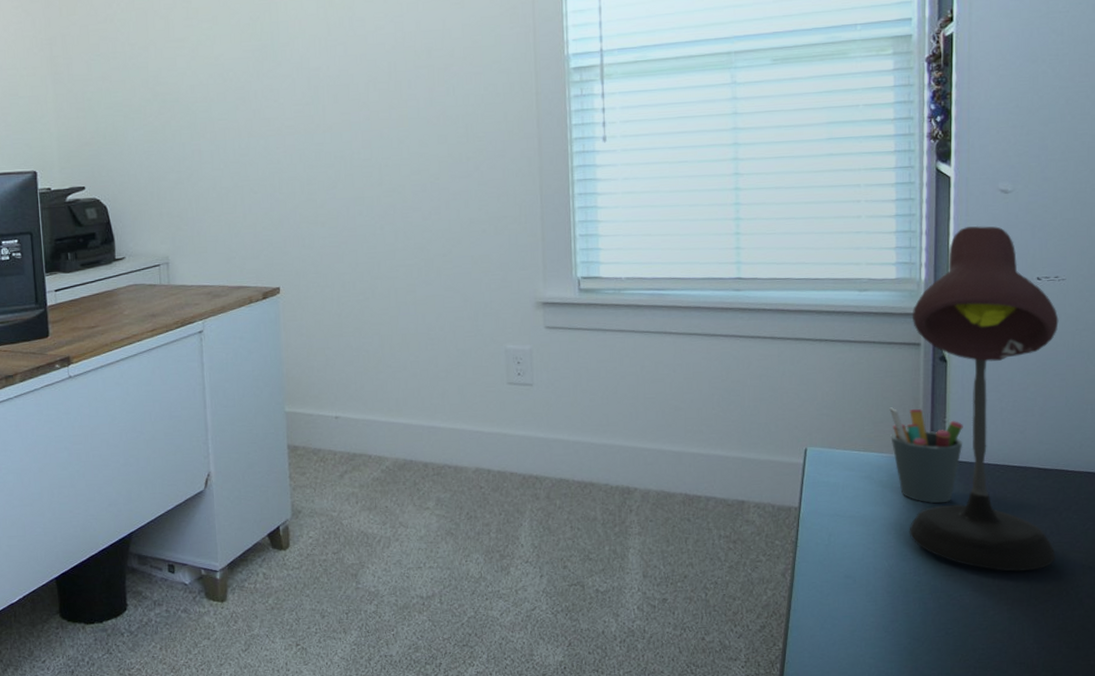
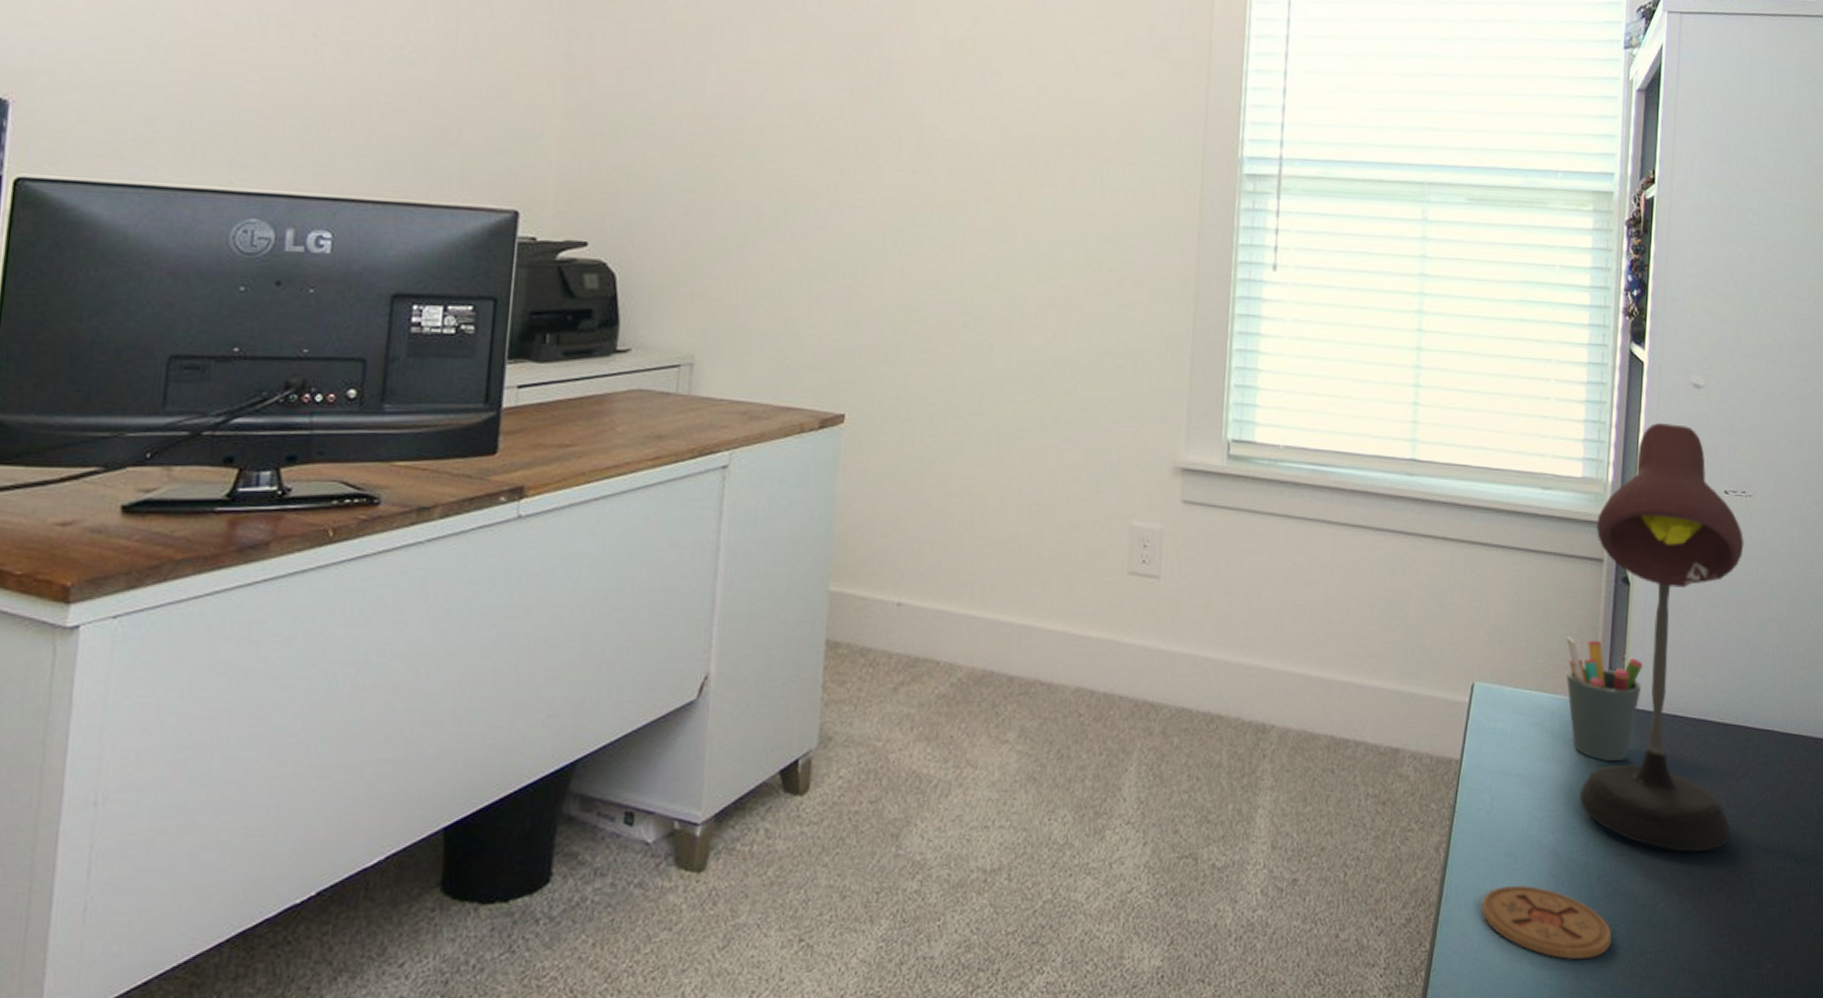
coaster: none [825,600,945,655] -> present [1481,885,1612,960]

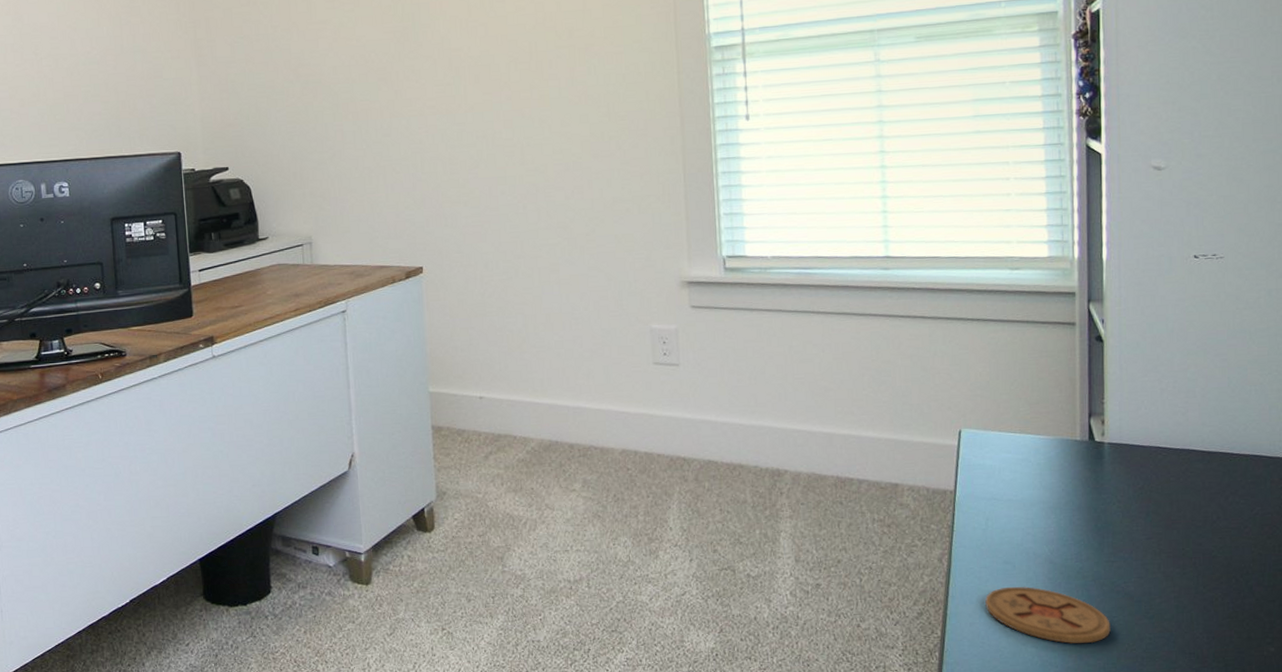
pen holder: present [1566,637,1643,762] -> none [1045,388,1123,487]
desk lamp: present [1579,422,1744,852] -> none [1065,202,1224,558]

